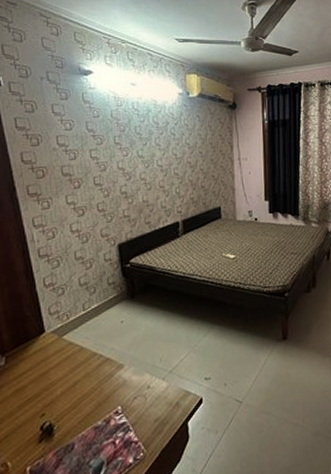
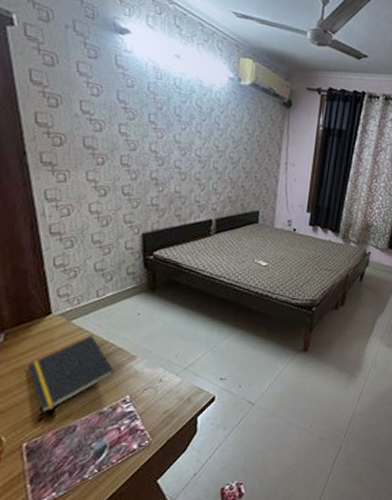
notepad: none [27,348,105,433] -> present [28,335,115,413]

